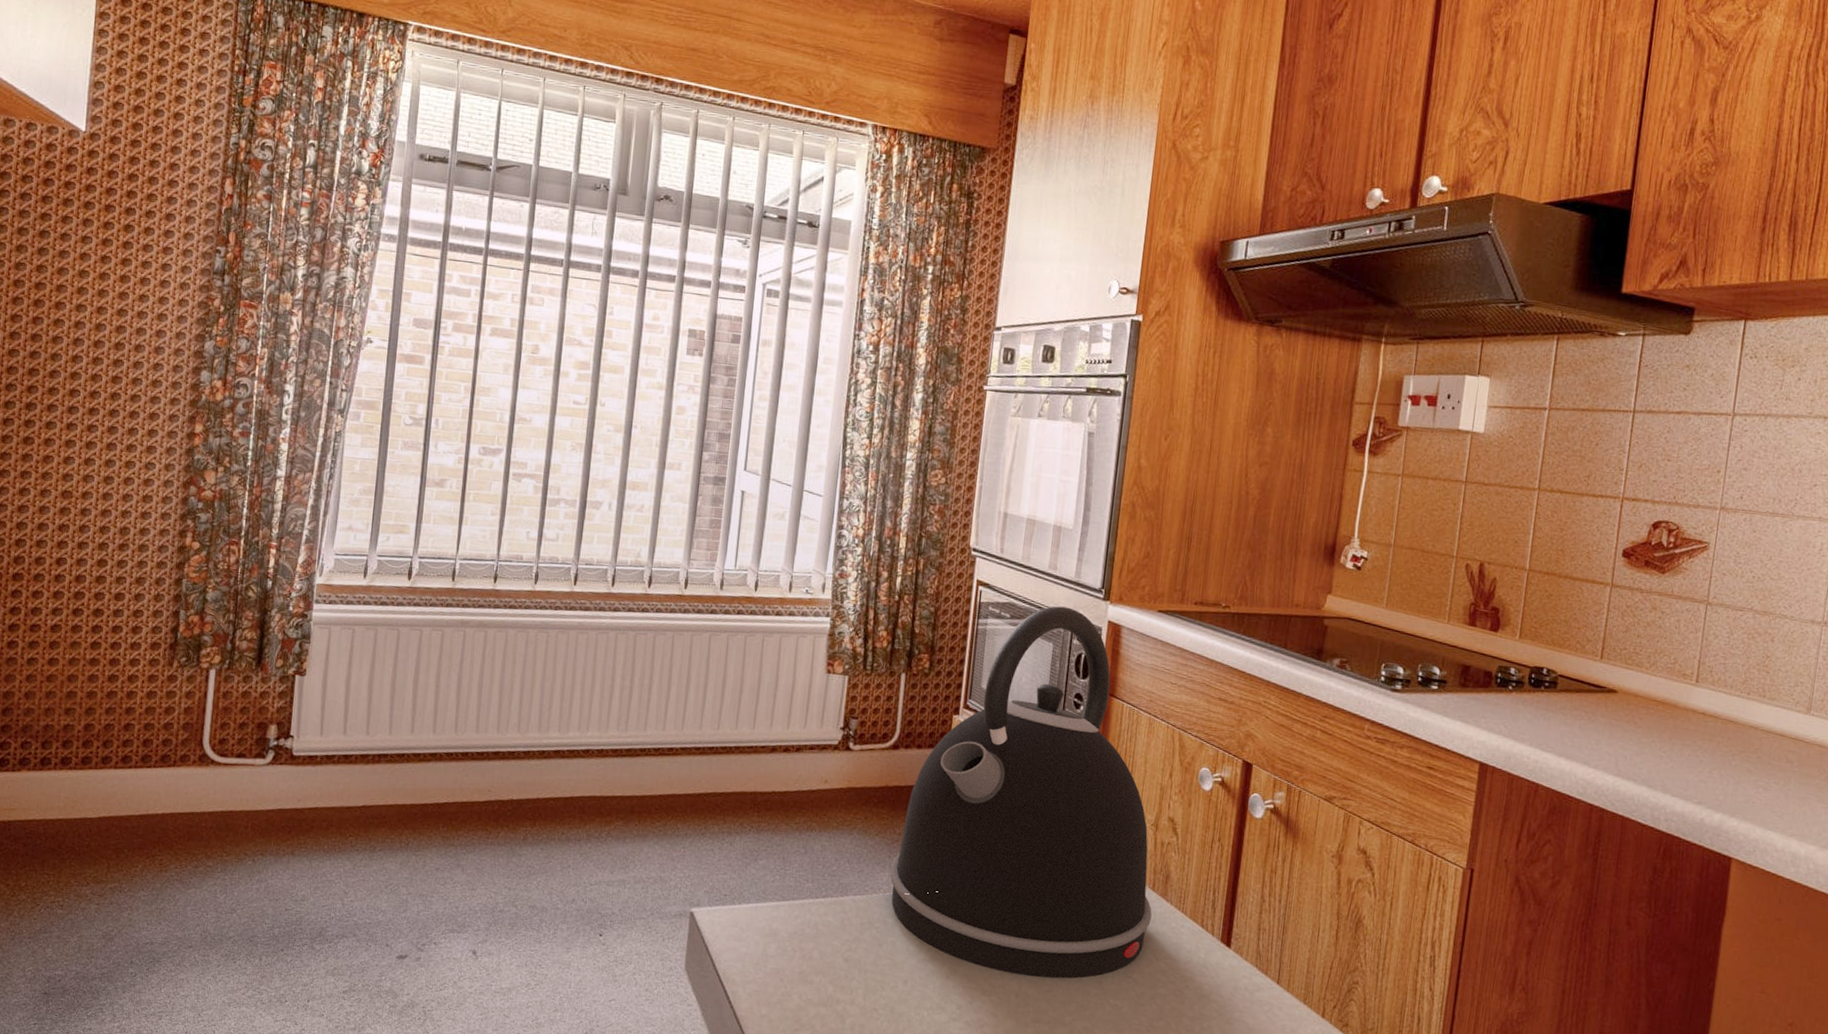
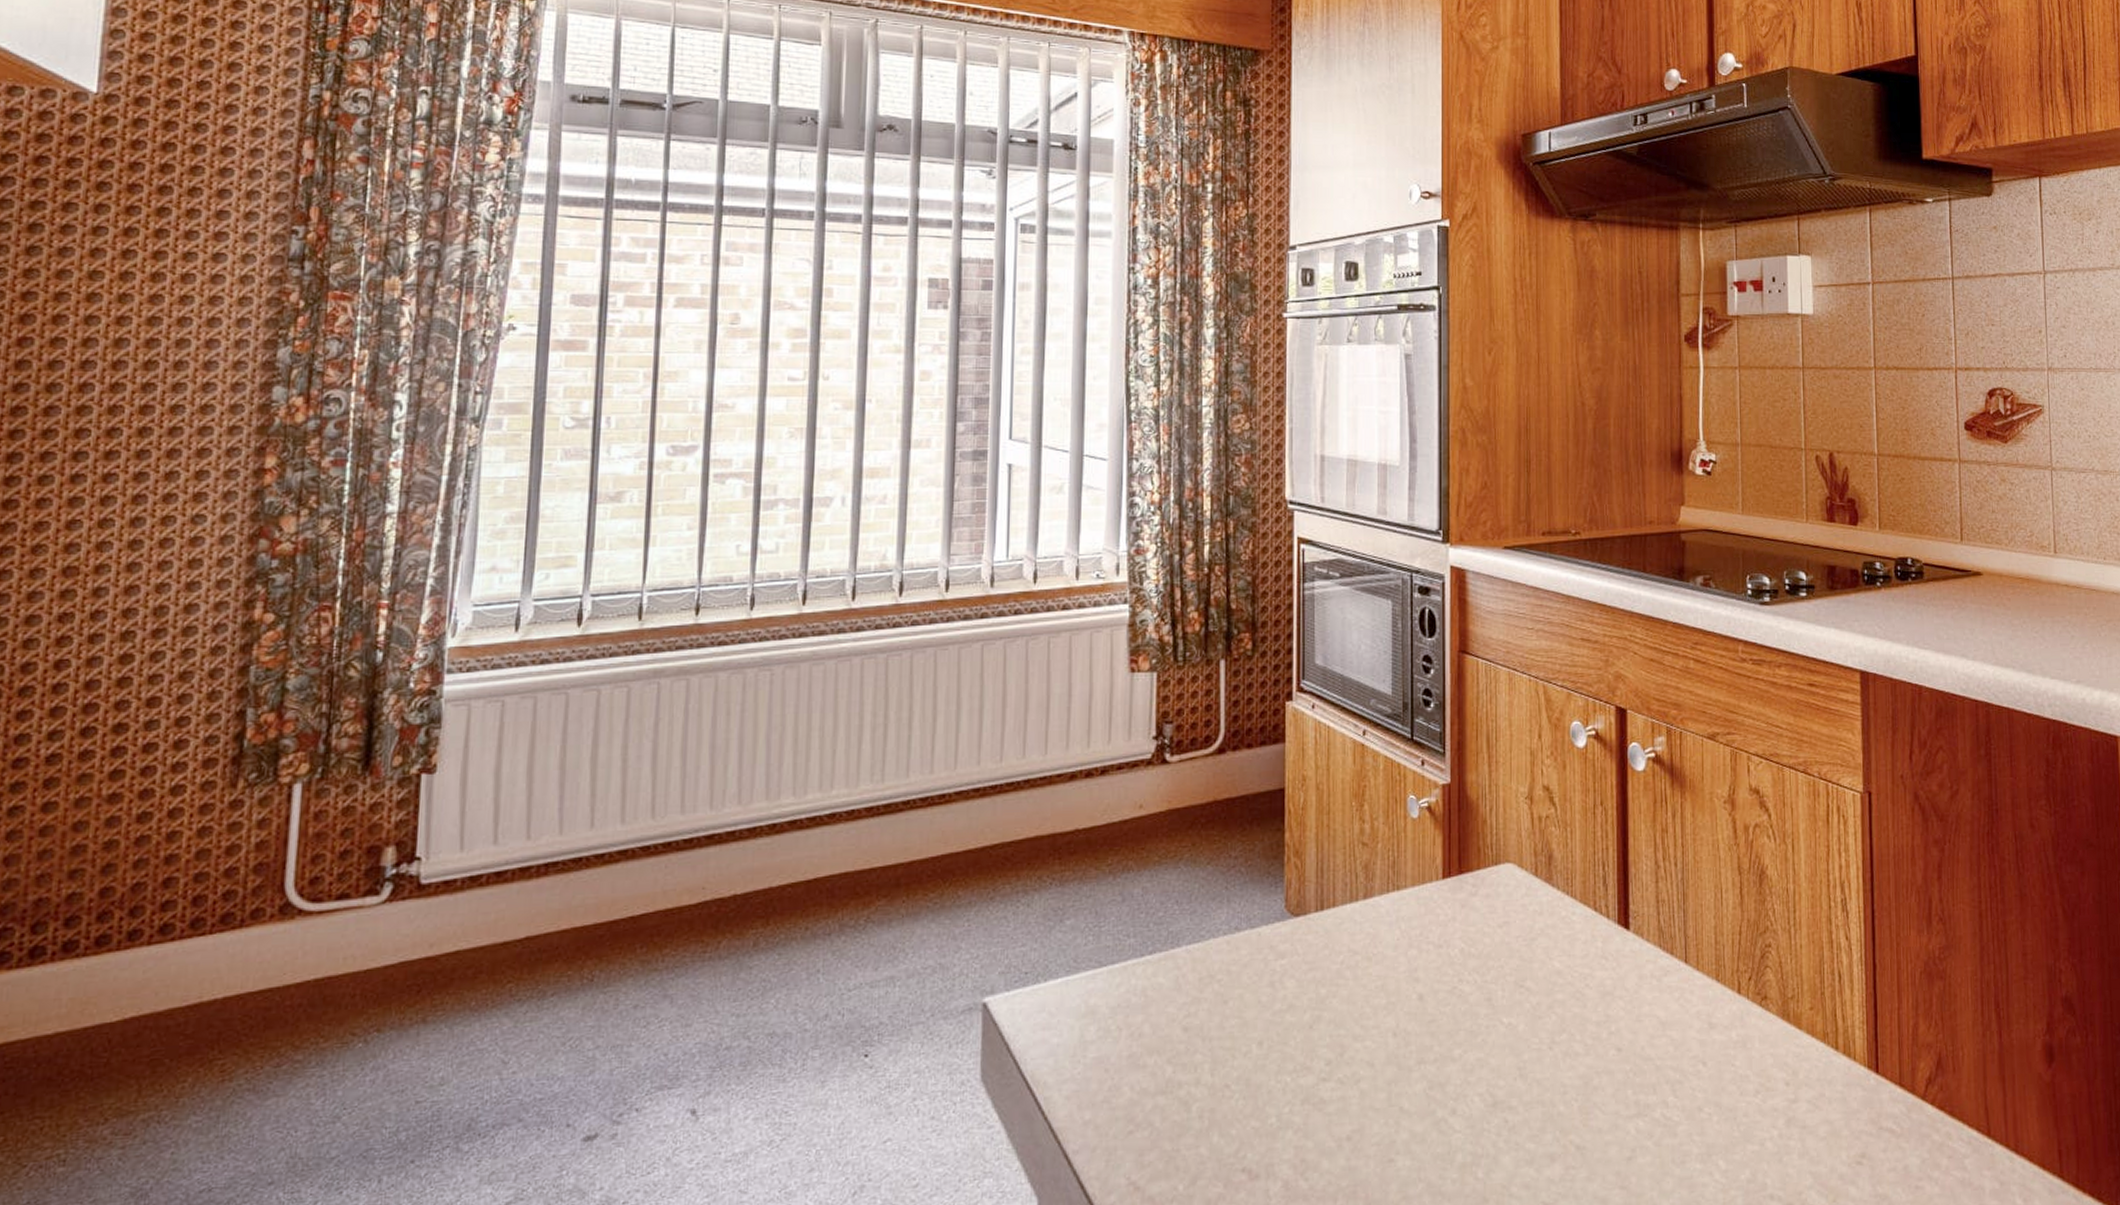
kettle: present [890,606,1152,979] -> none [1229,556,1538,1009]

